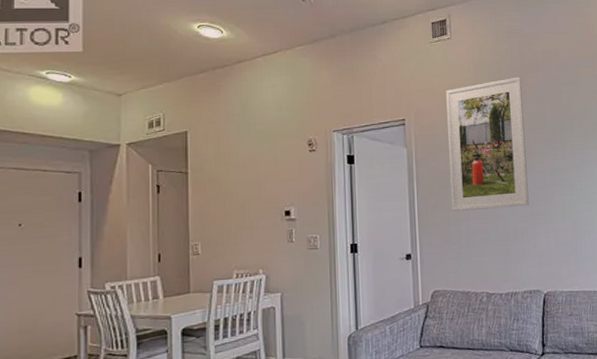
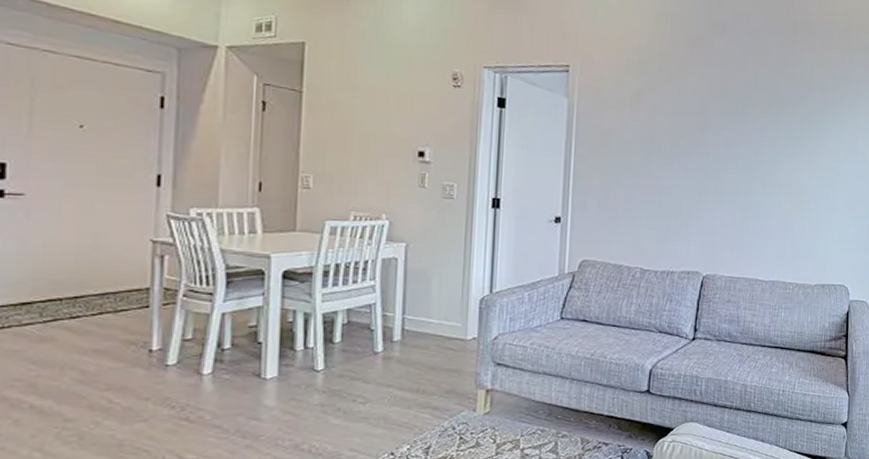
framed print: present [446,76,529,211] -> none [613,36,707,181]

